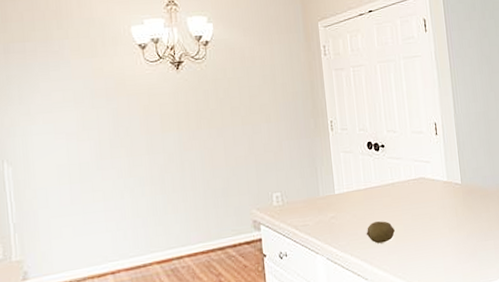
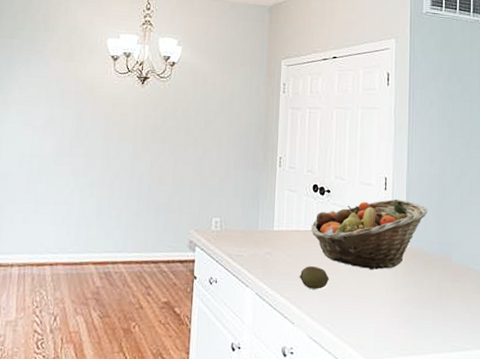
fruit basket: none [370,141,478,214] -> present [310,199,428,270]

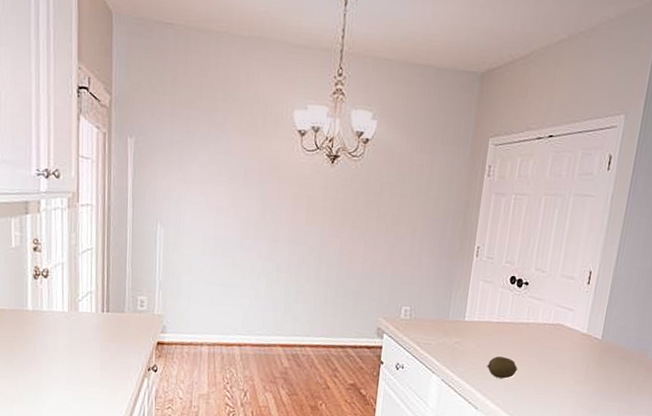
fruit basket: present [310,199,428,270] -> none [503,293,631,363]

